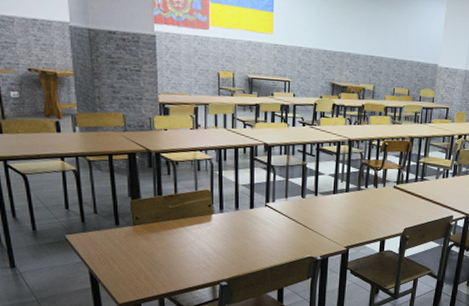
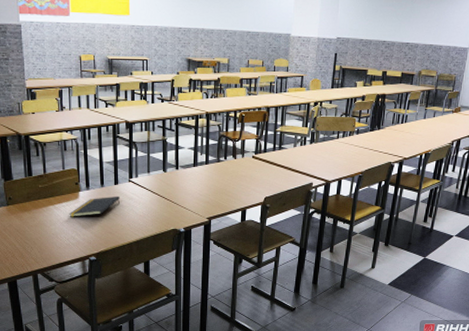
notepad: none [200,220,255,241] -> present [69,195,120,217]

